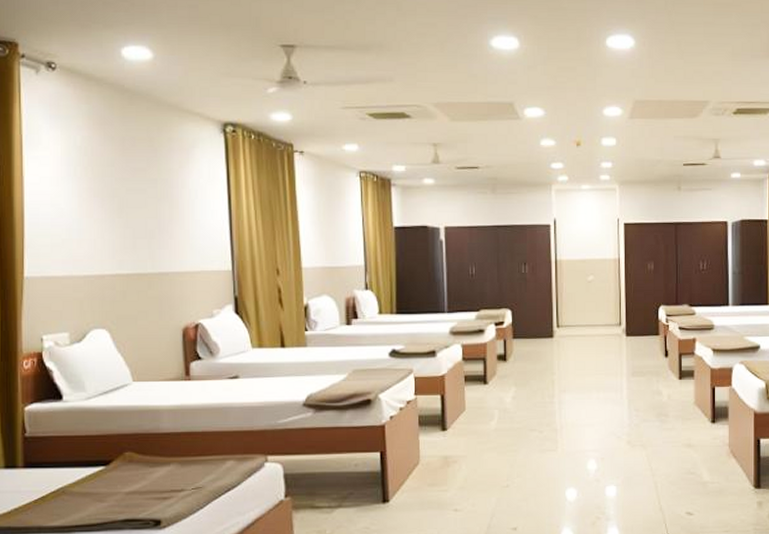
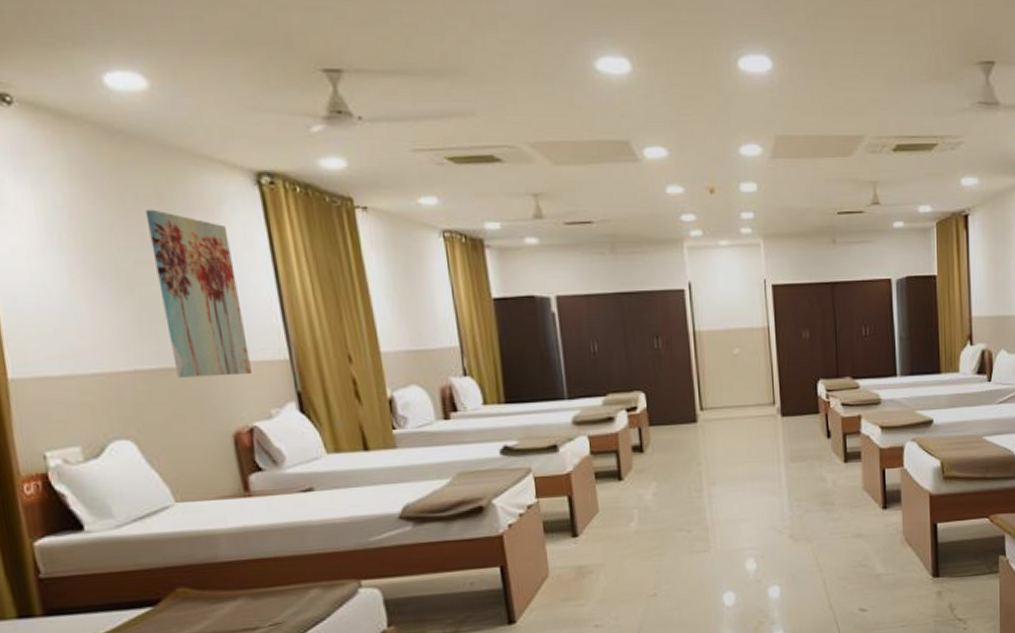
wall art: none [139,150,202,282] -> present [145,209,251,378]

